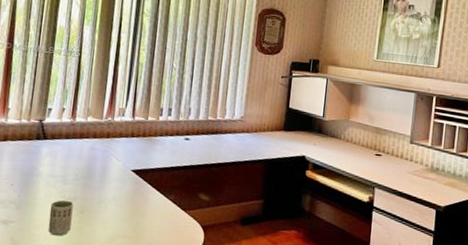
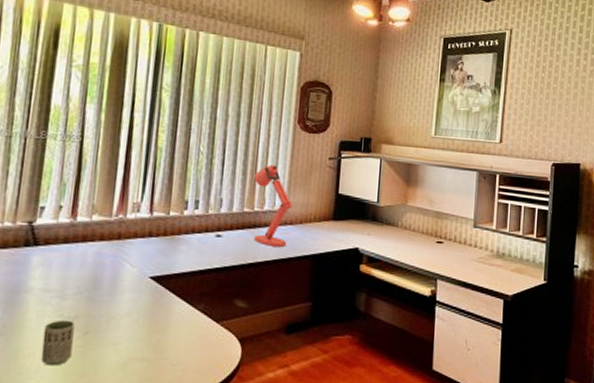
desk lamp: none [216,80,250,151] -> present [253,164,293,247]

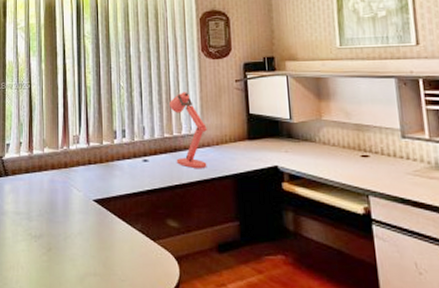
cup: present [40,320,75,366] -> none [18,238,41,278]

